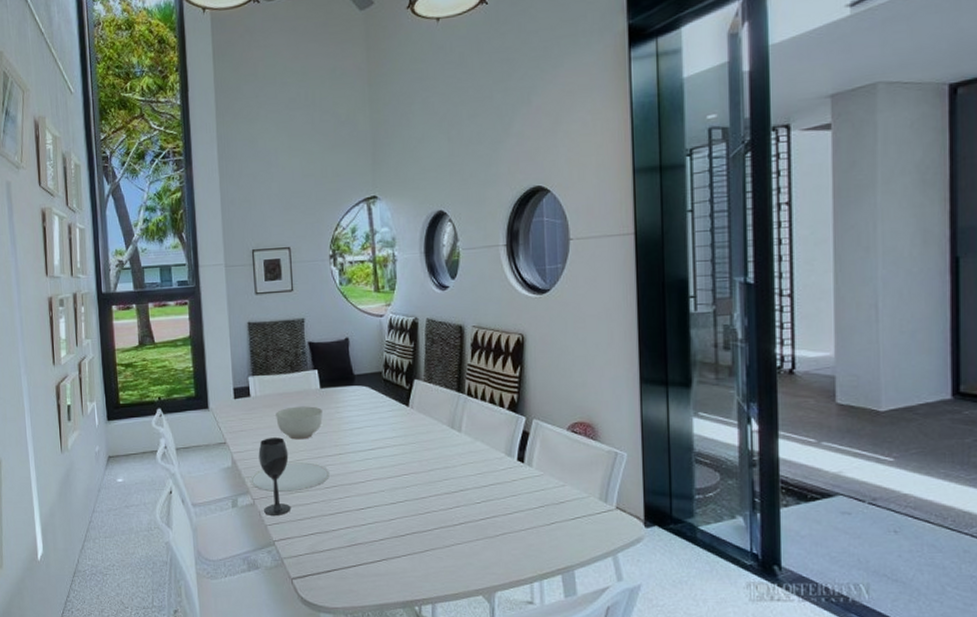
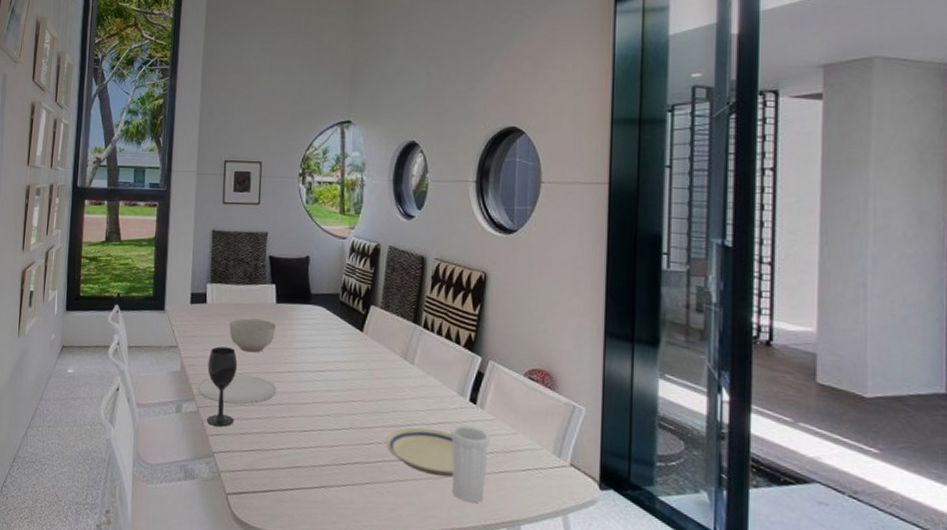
plate: none [441,491,508,535] -> present [386,427,454,477]
cup: none [502,484,540,556] -> present [450,425,490,503]

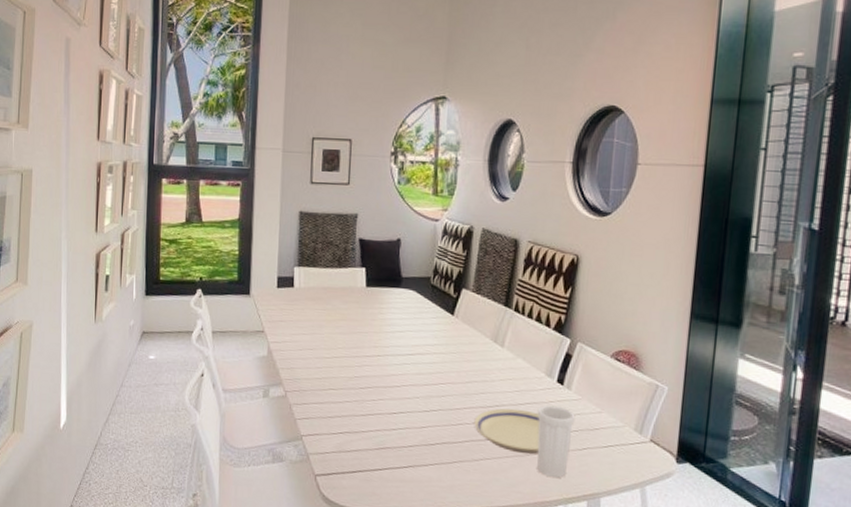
plate: present [197,374,278,405] -> none [285,358,367,389]
wine glass: present [207,346,238,427] -> none [295,331,326,411]
bowl: present [229,318,276,353] -> none [317,302,365,337]

